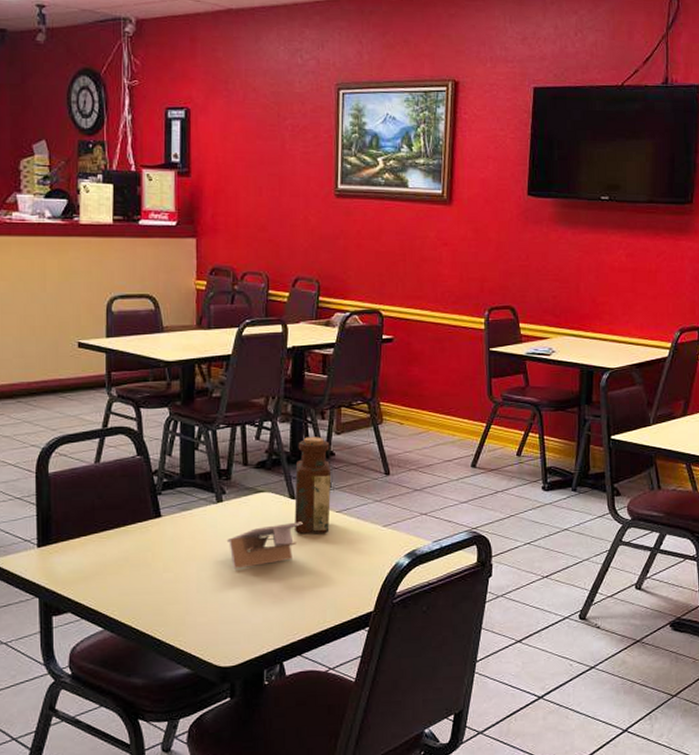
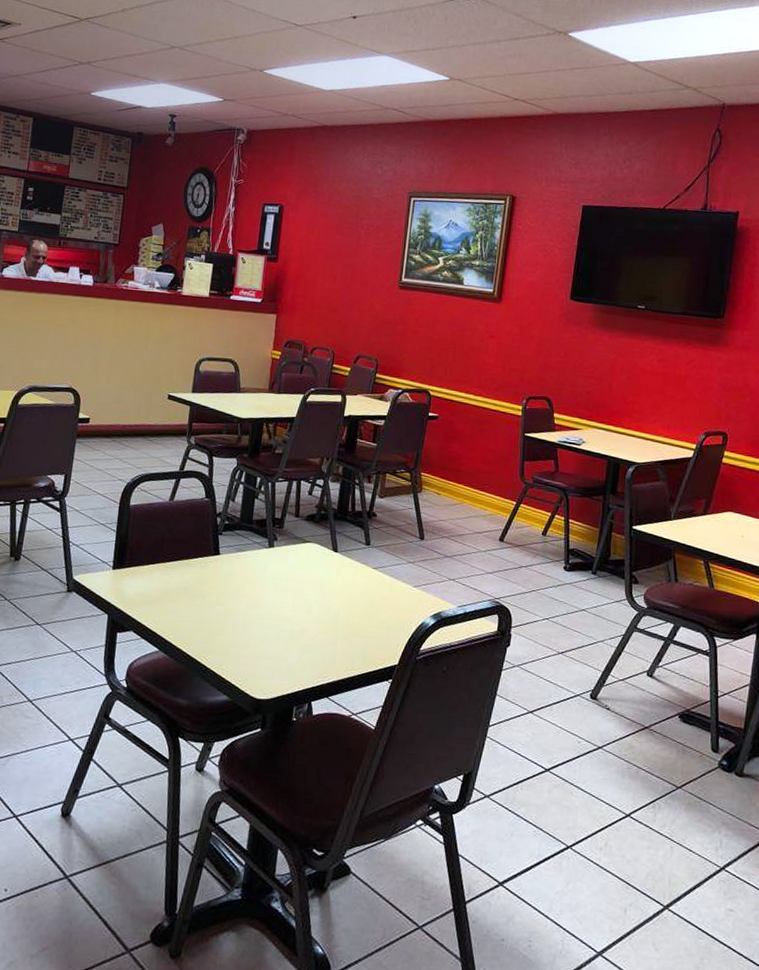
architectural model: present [227,522,303,569] -> none [274,573,342,610]
bottle: present [294,437,332,534] -> none [334,497,373,587]

